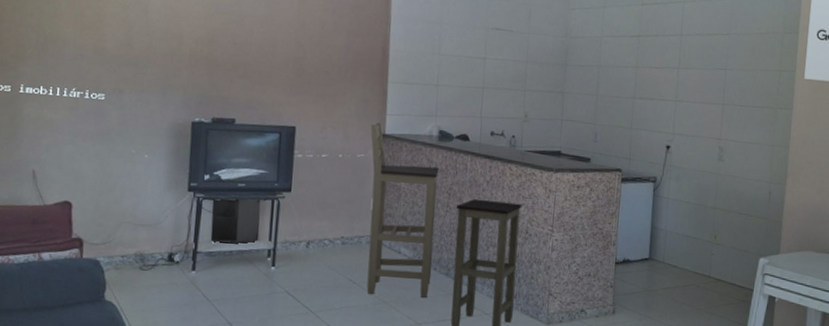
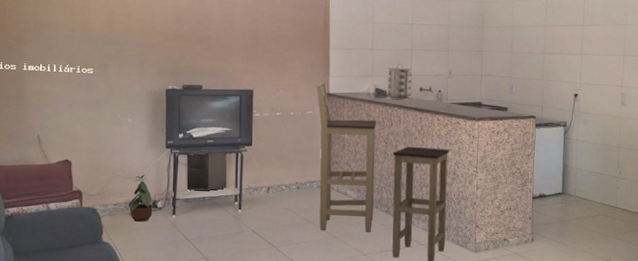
potted plant: none [138,221,170,278] -> present [128,174,154,222]
spice rack: none [451,102,482,145] -> present [386,63,412,100]

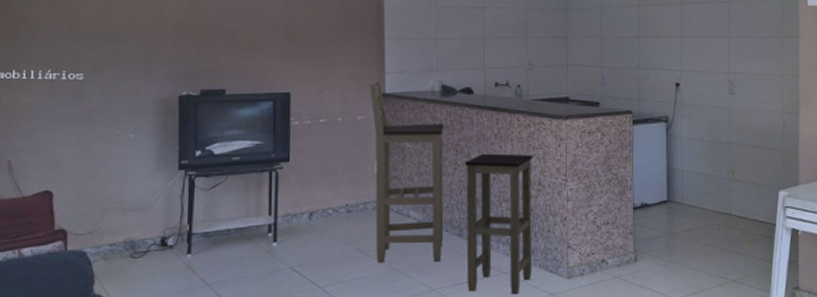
potted plant: present [128,174,154,222] -> none [128,204,163,266]
speaker: present [186,151,227,192] -> none [205,170,258,223]
spice rack: present [386,63,412,100] -> none [455,53,484,97]

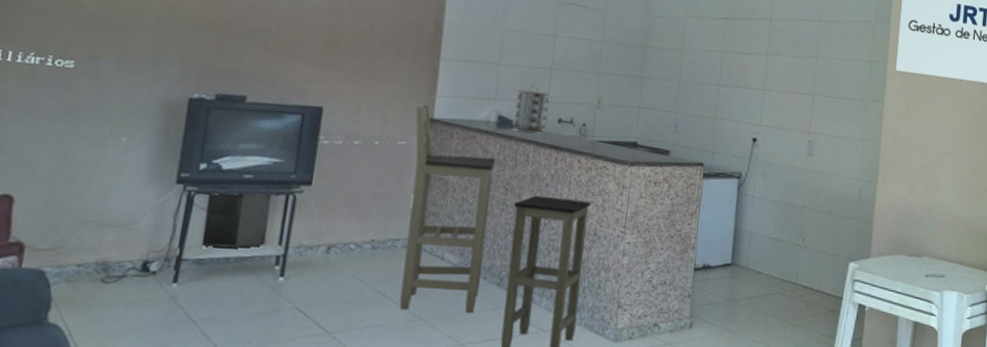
speaker: none [205,170,258,223] -> present [201,191,273,249]
spice rack: none [455,53,484,97] -> present [512,84,549,133]

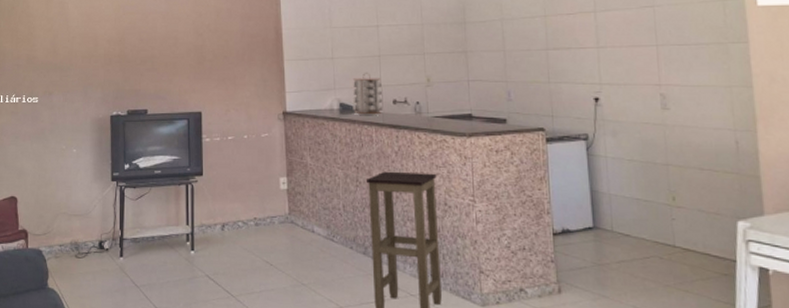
speaker: present [201,191,273,249] -> none [133,183,177,230]
bar stool: present [399,104,497,312] -> none [271,101,349,279]

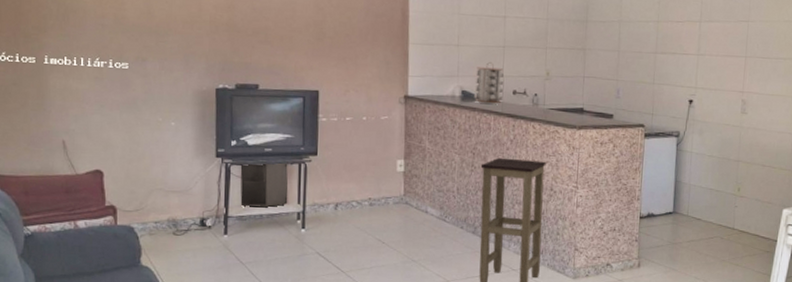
speaker: none [133,183,177,230] -> present [240,161,289,208]

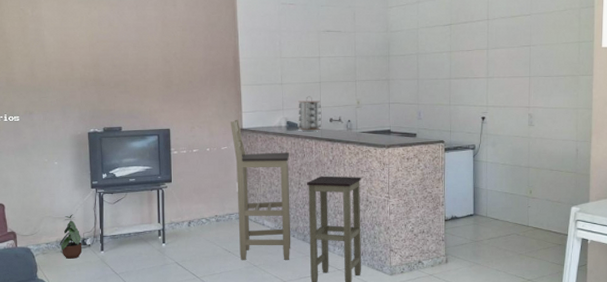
potted plant: none [171,187,202,243] -> present [59,214,83,259]
speaker: present [240,161,289,208] -> none [111,189,150,229]
bar stool: none [393,84,463,255] -> present [230,119,291,260]

